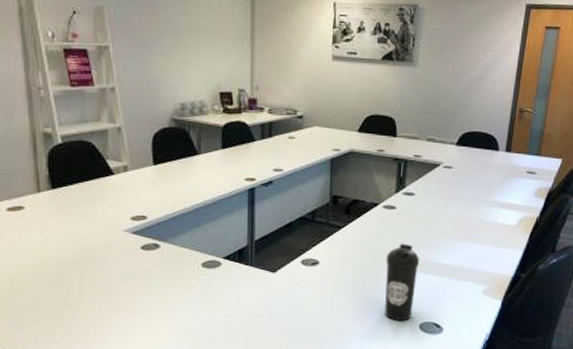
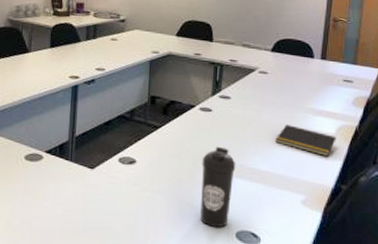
notepad: none [459,219,518,247] -> present [275,125,336,156]

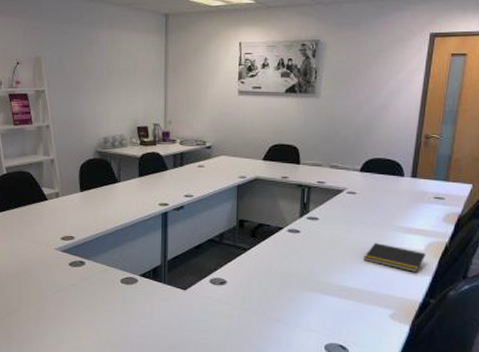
water bottle: present [200,146,236,228] -> none [290,265,325,342]

